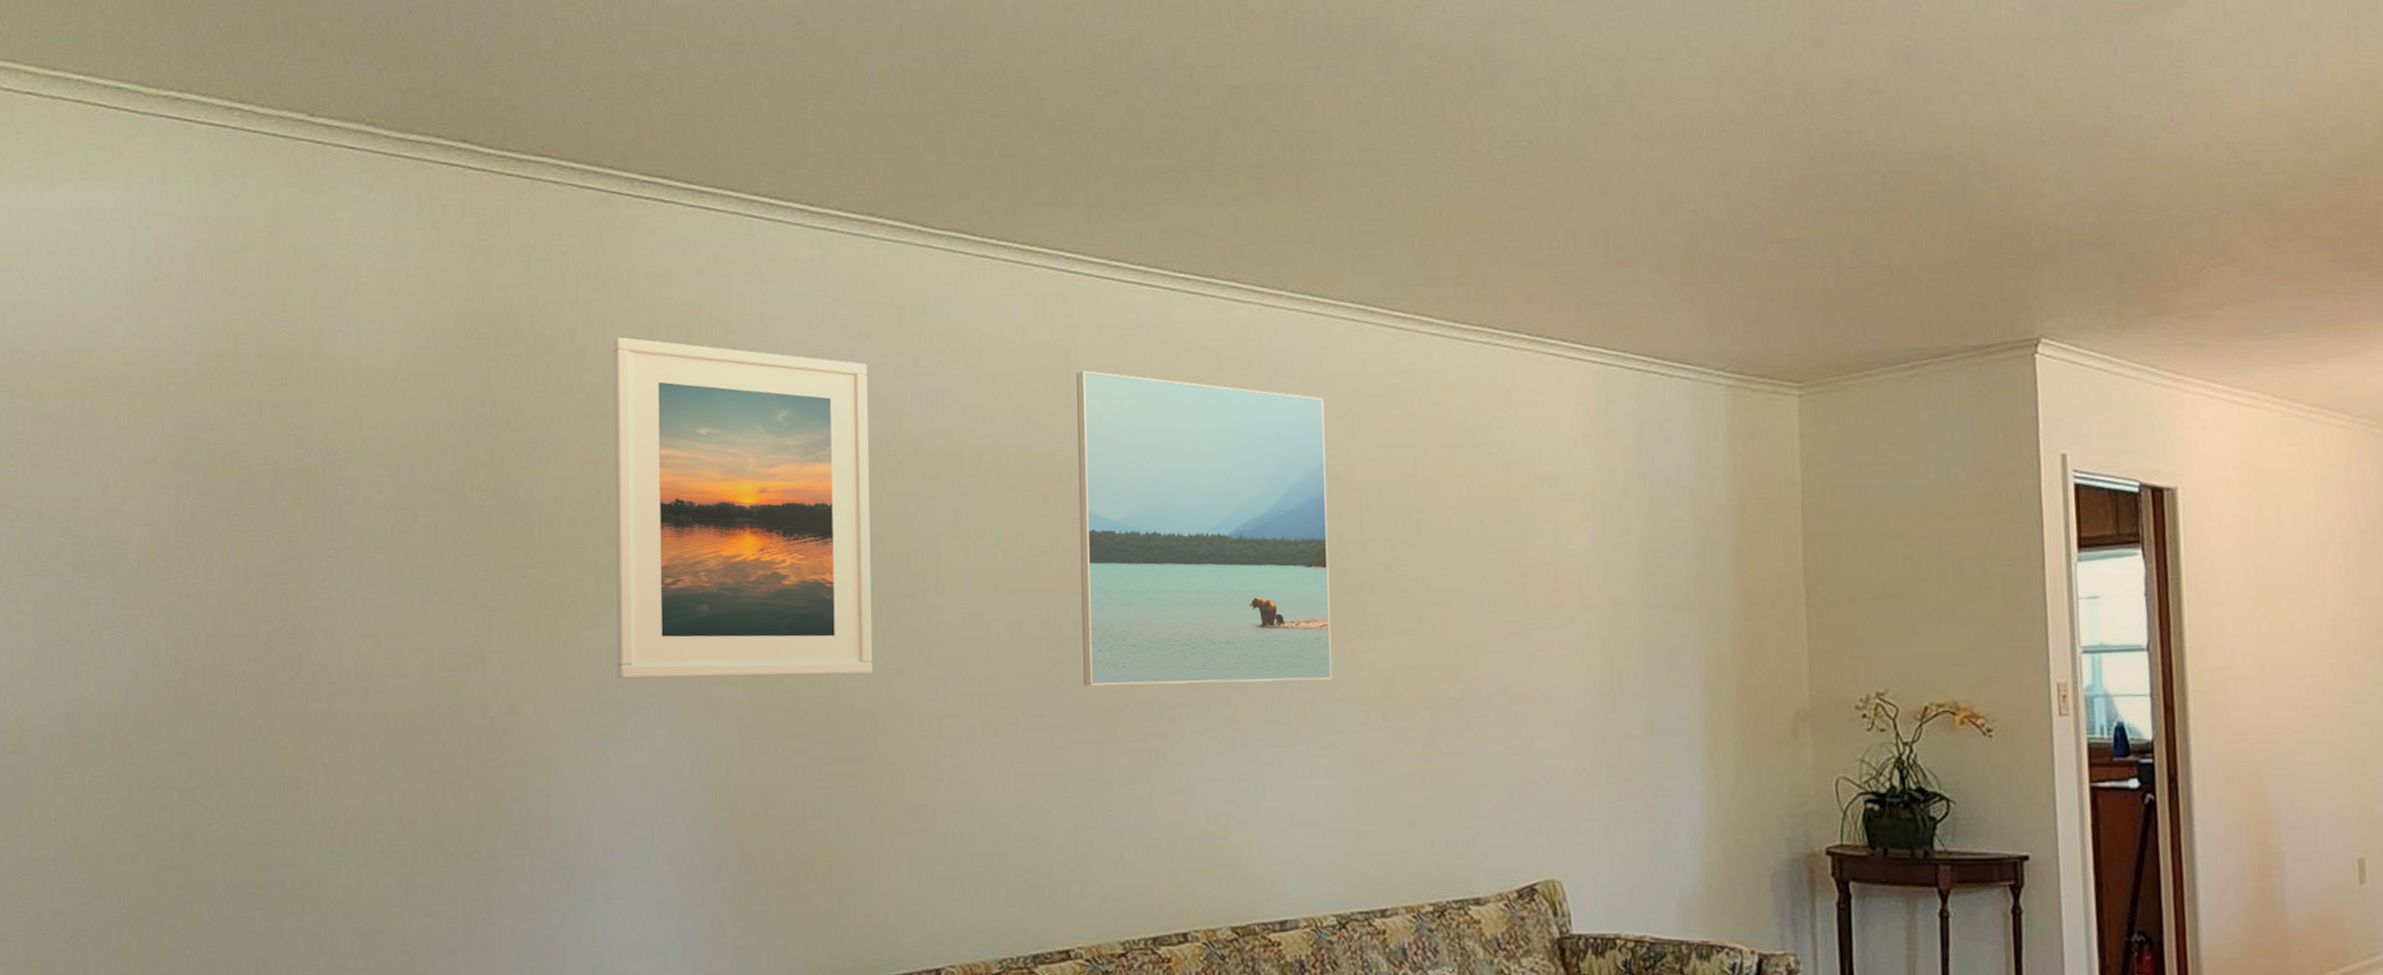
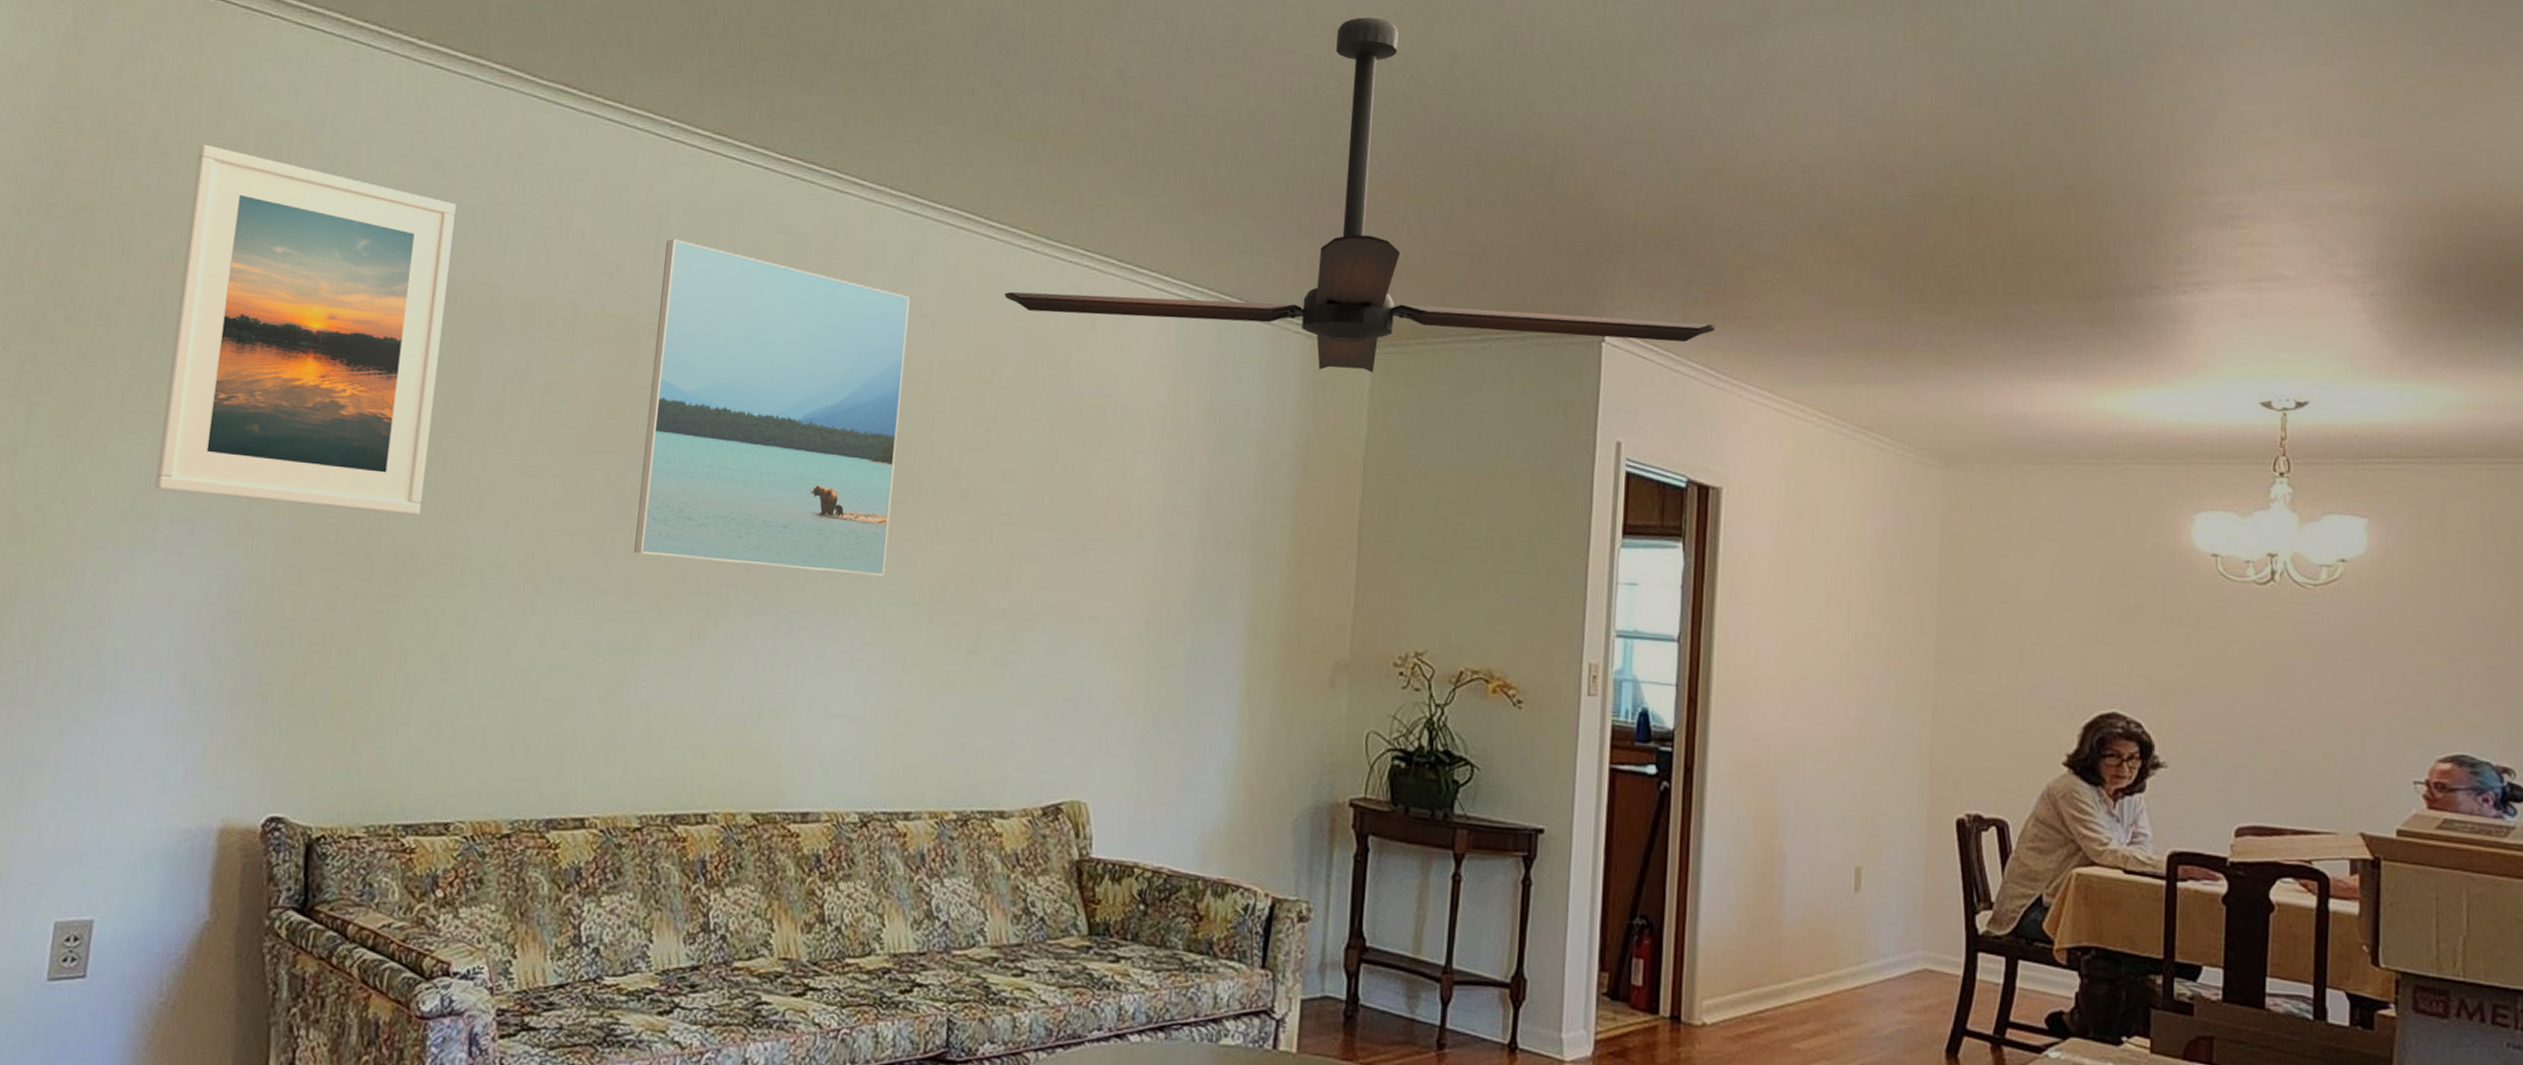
ceiling fan: none [1418,50,2153,419] -> present [1004,17,1716,373]

